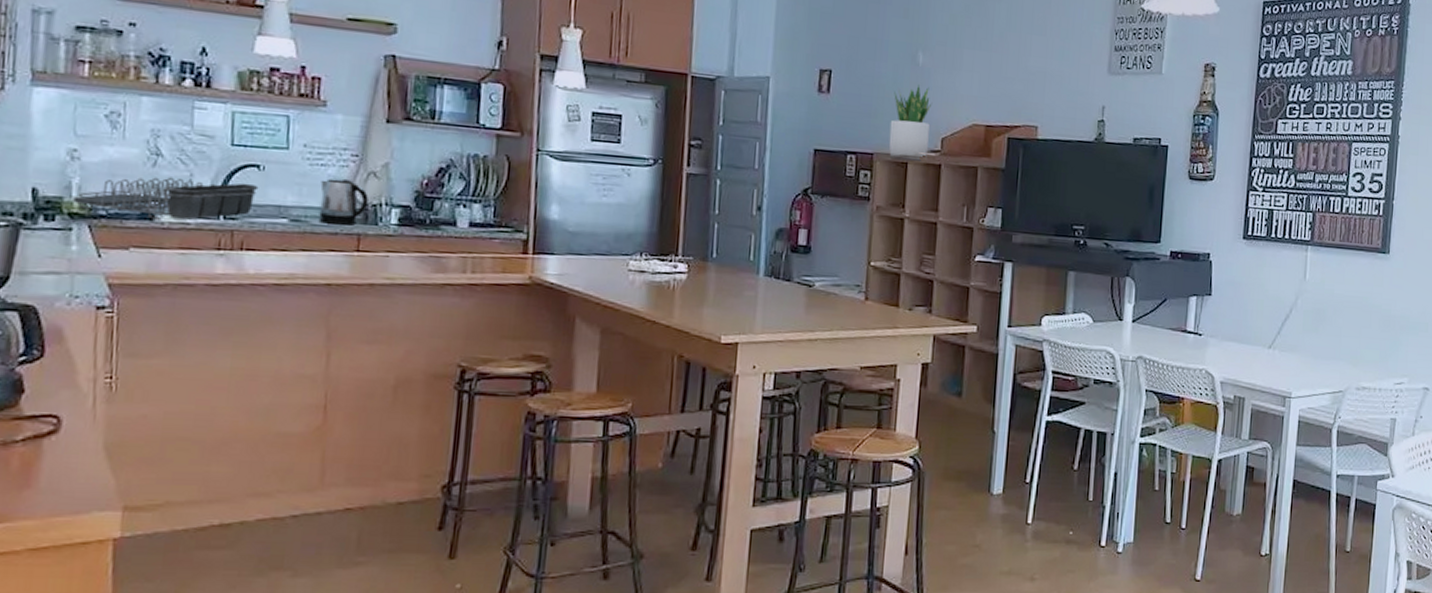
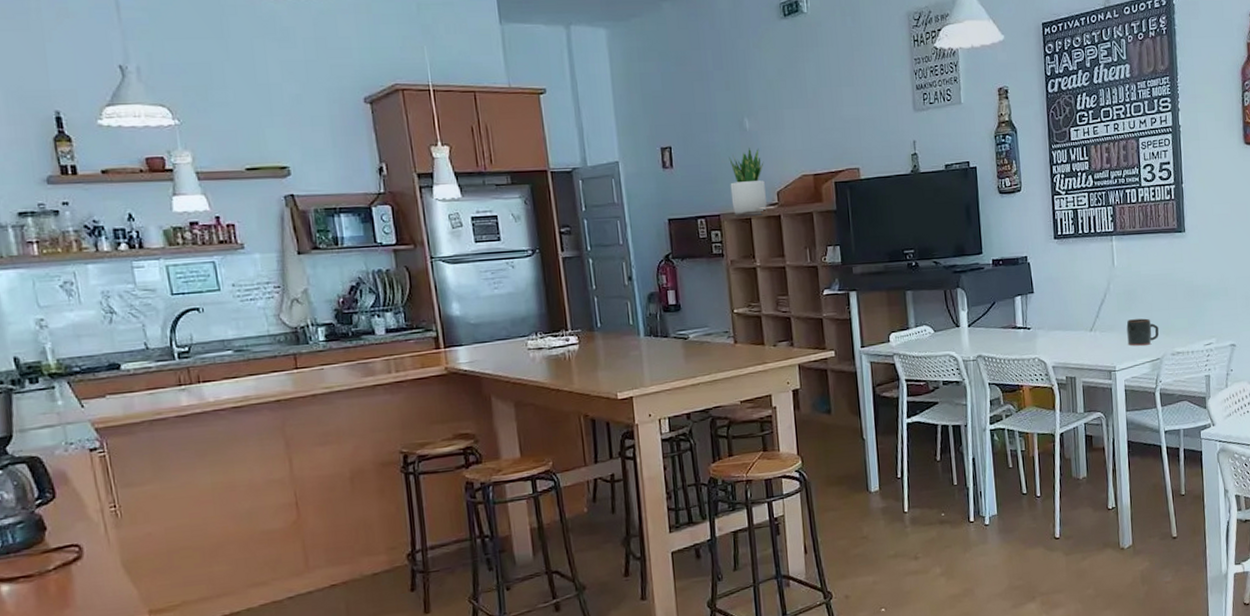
dish rack: present [71,177,259,221] -> none [48,325,202,370]
kettle: present [318,177,368,226] -> none [253,308,297,350]
mug: none [1309,342,1345,374] -> present [1126,318,1159,346]

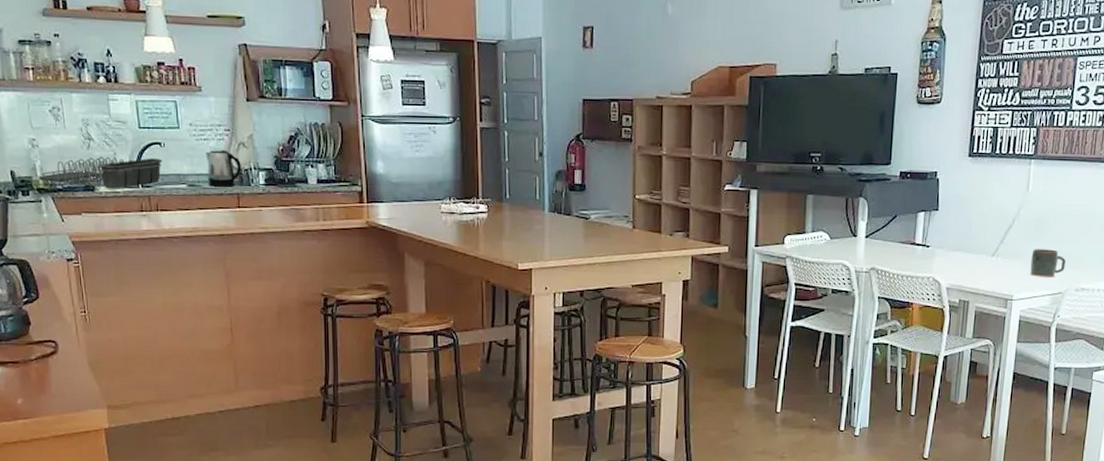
dish rack: none [48,325,202,370] -> present [37,156,163,191]
kettle: none [253,308,297,350] -> present [205,149,241,187]
planter: present [729,148,767,218] -> none [646,34,682,105]

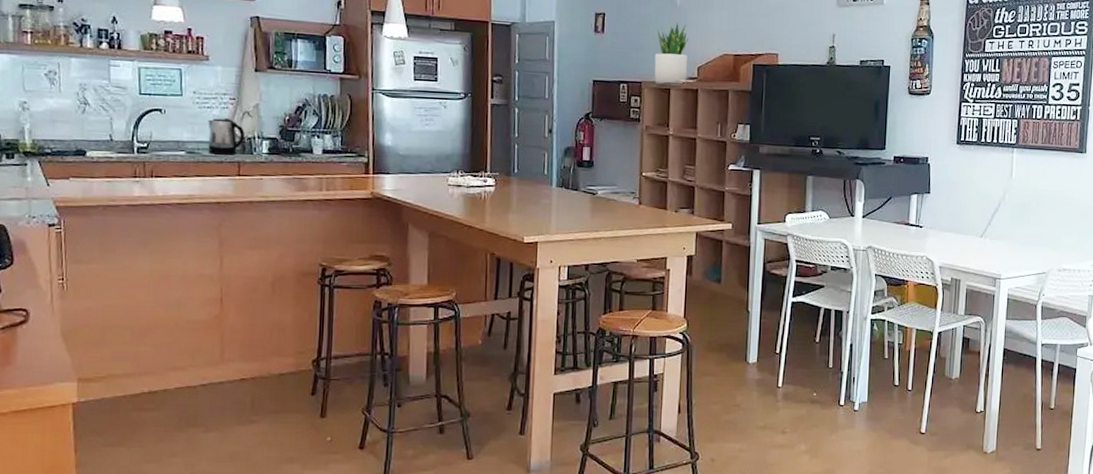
dish rack: present [37,156,163,191] -> none [25,121,162,156]
planter: none [646,34,682,105] -> present [654,23,689,88]
mug: present [1030,249,1066,277] -> none [1016,231,1048,258]

